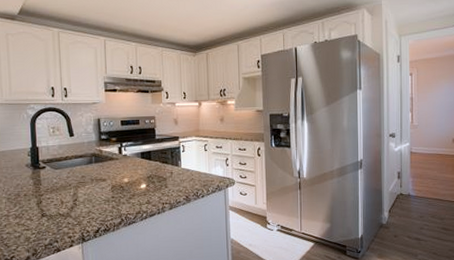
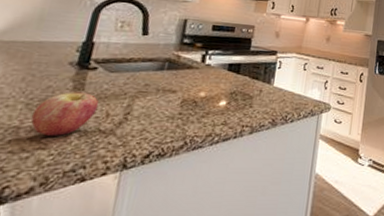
apple: none [13,187,54,220] -> present [30,92,99,136]

